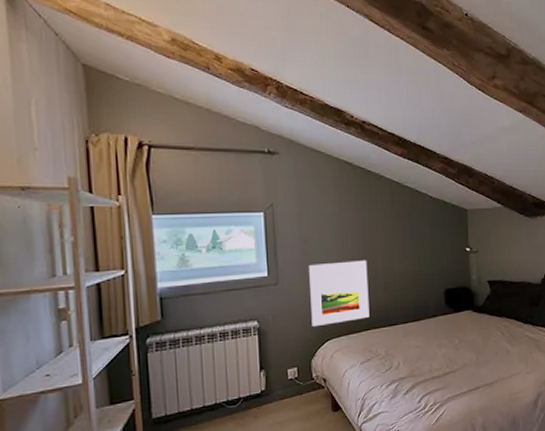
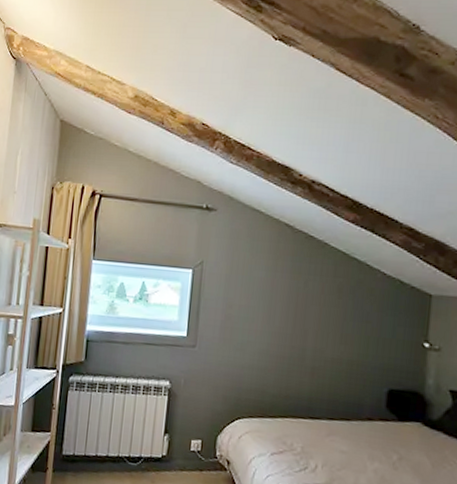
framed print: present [309,260,370,326] -> none [223,331,295,404]

